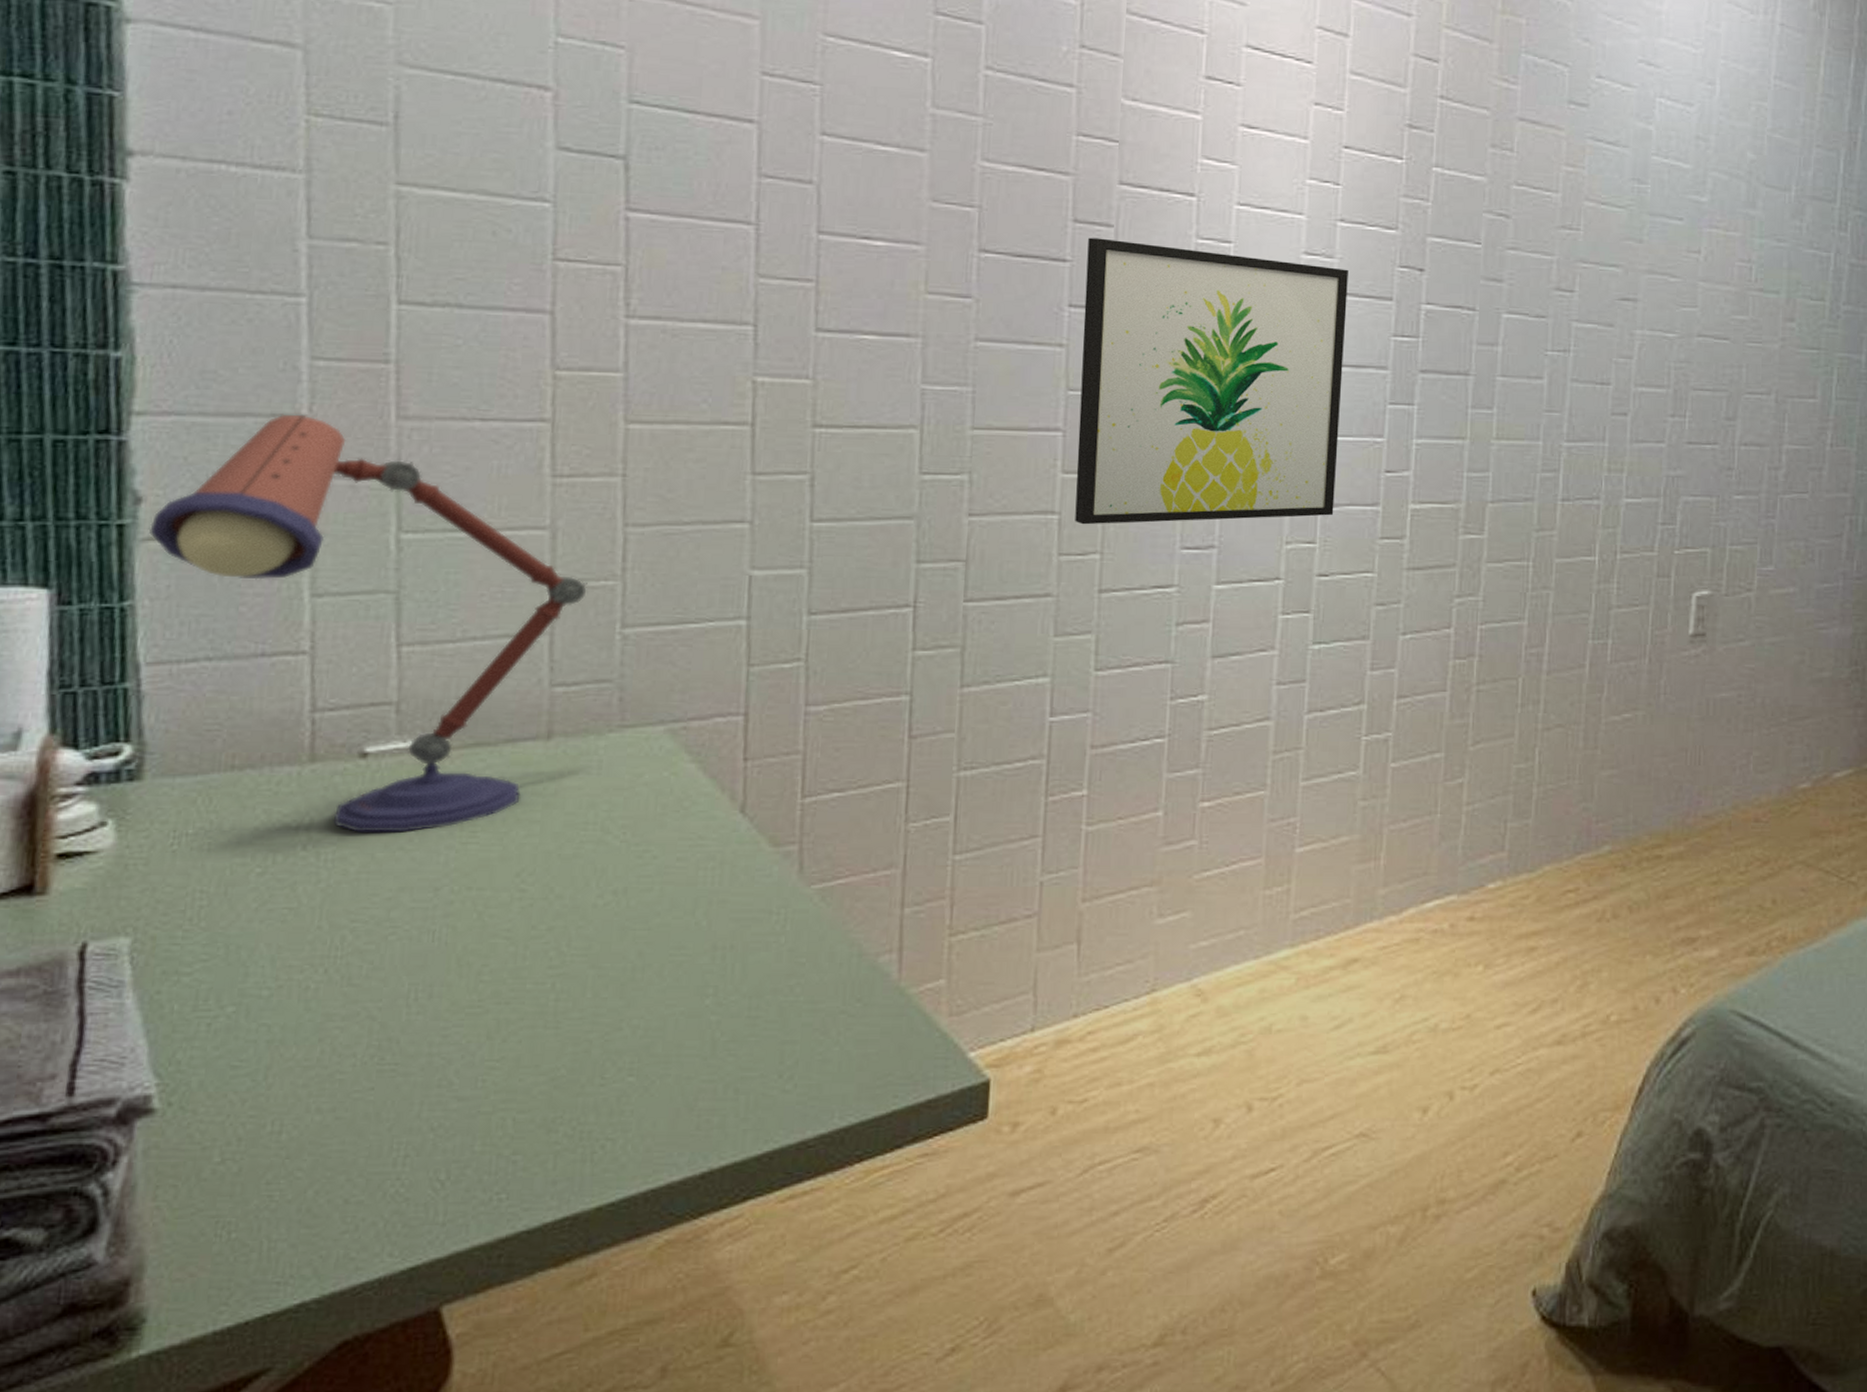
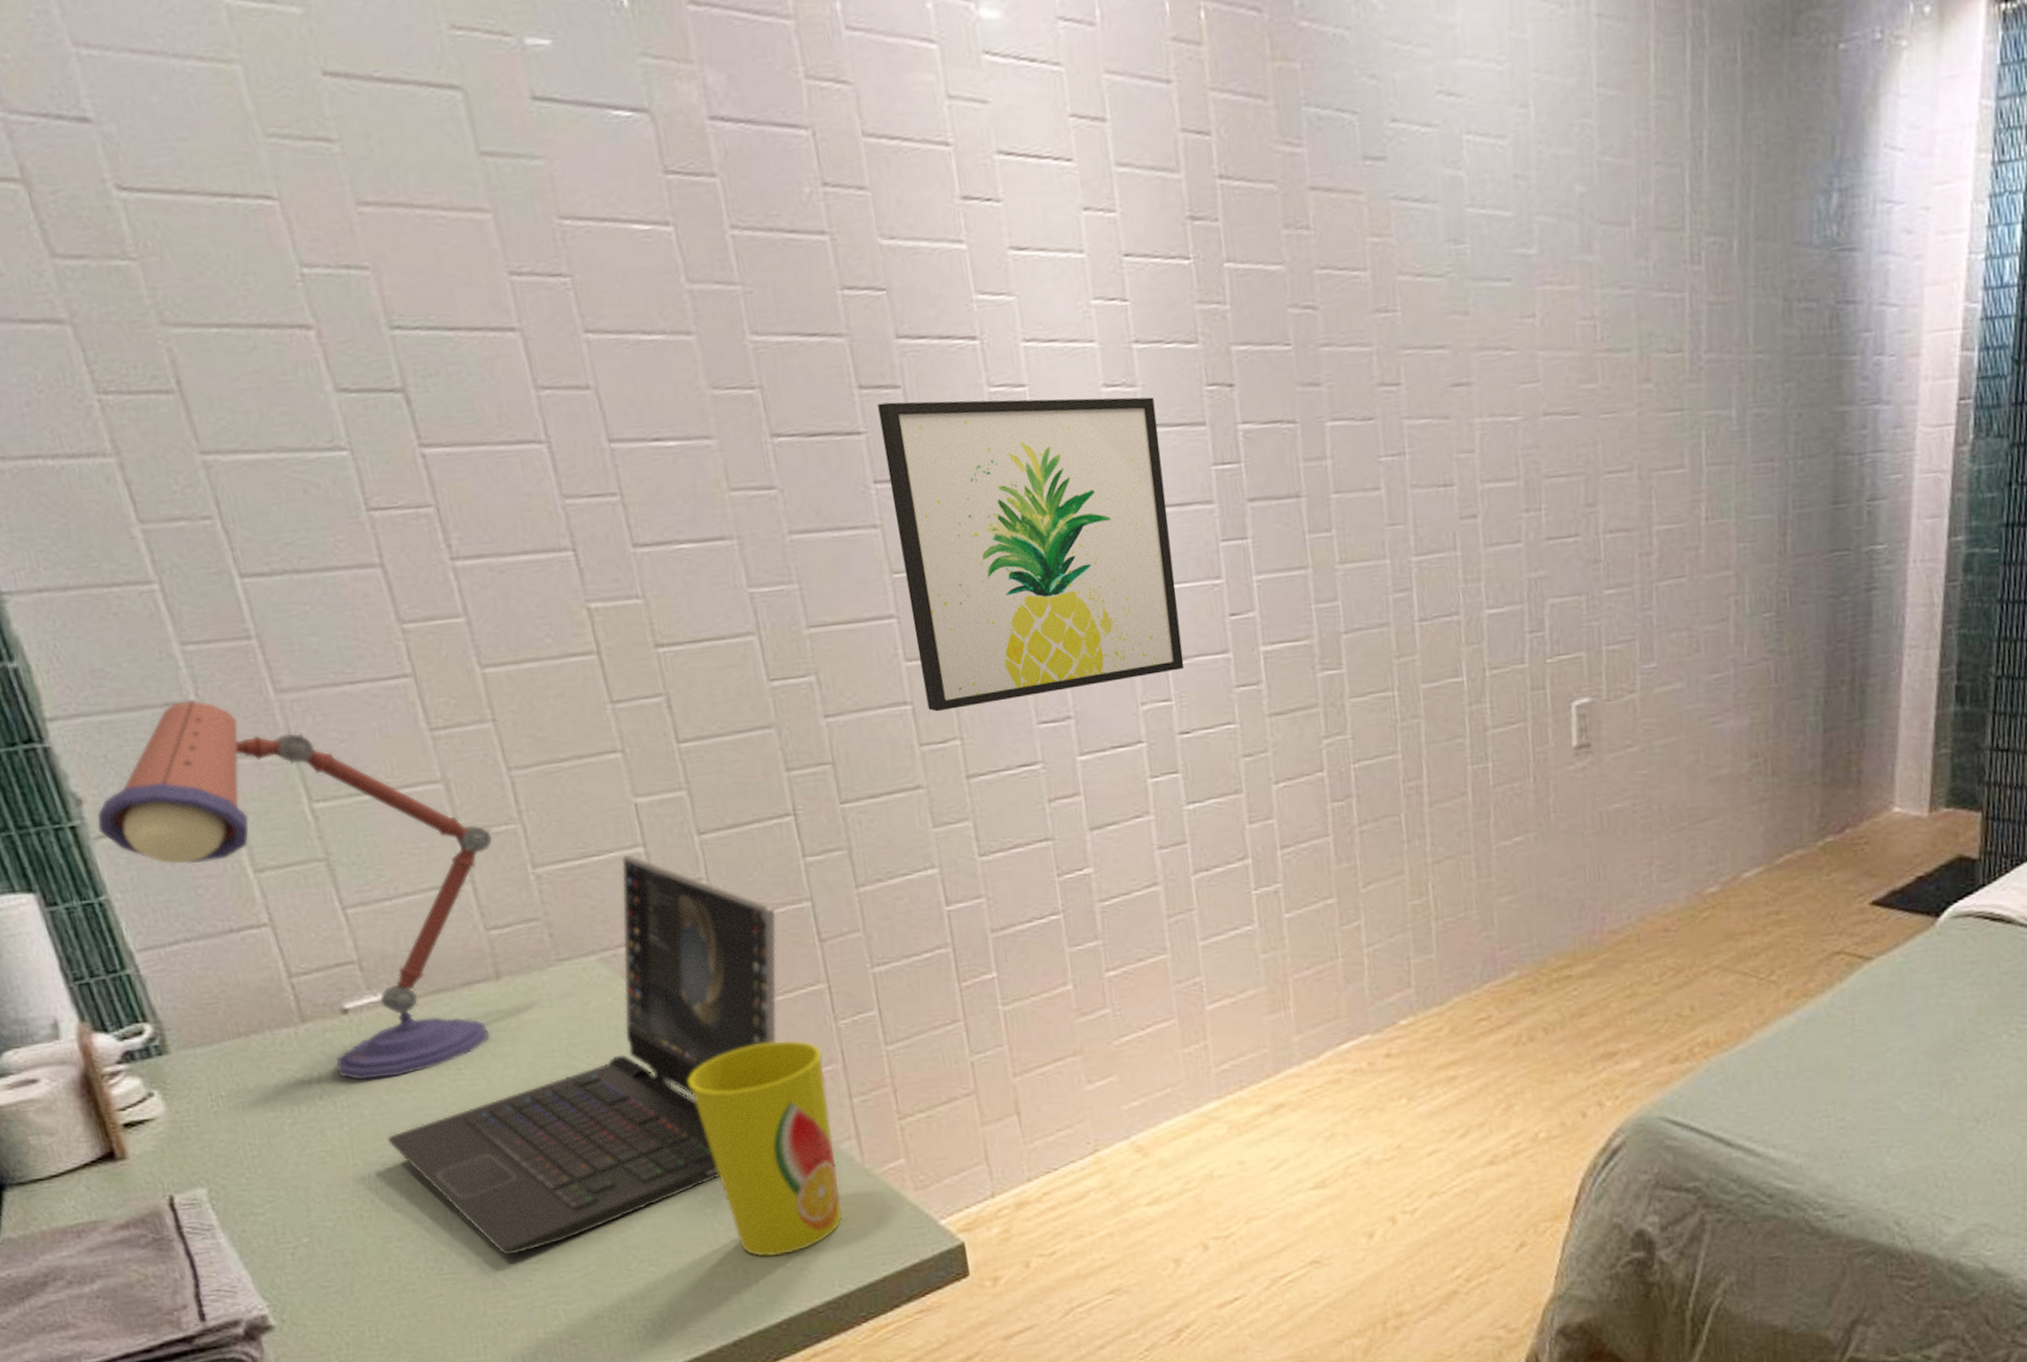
laptop: none [365,626,870,1049] -> present [386,854,777,1256]
cup: none [728,837,883,1077] -> present [687,1040,843,1257]

